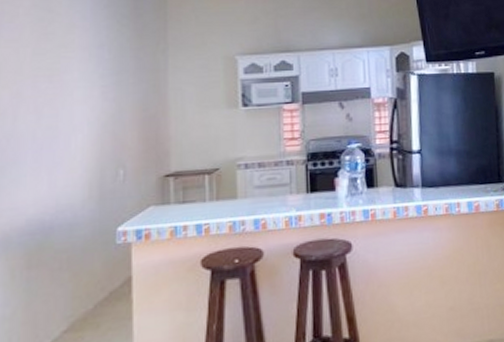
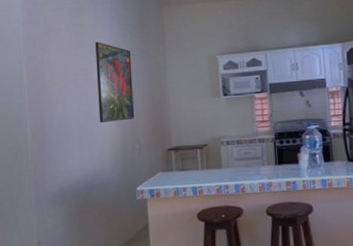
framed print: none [67,32,120,140] -> present [94,41,135,122]

